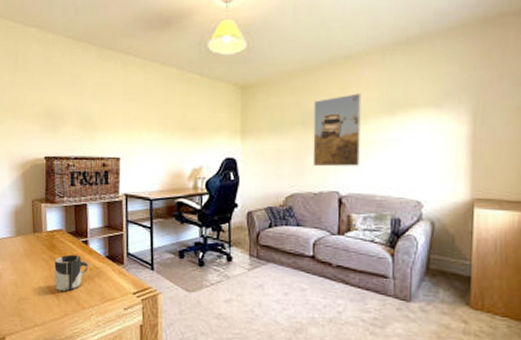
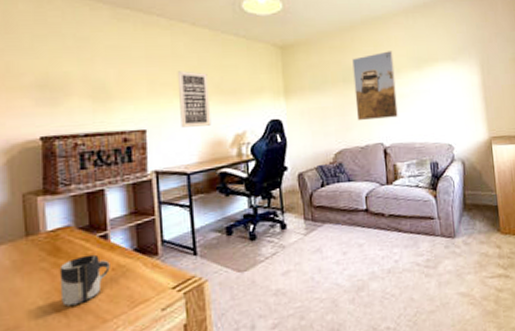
wall art: none [147,107,173,159] -> present [177,71,212,127]

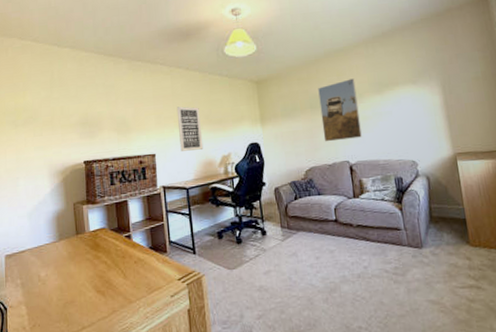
cup: present [59,254,110,306] -> none [99,250,133,289]

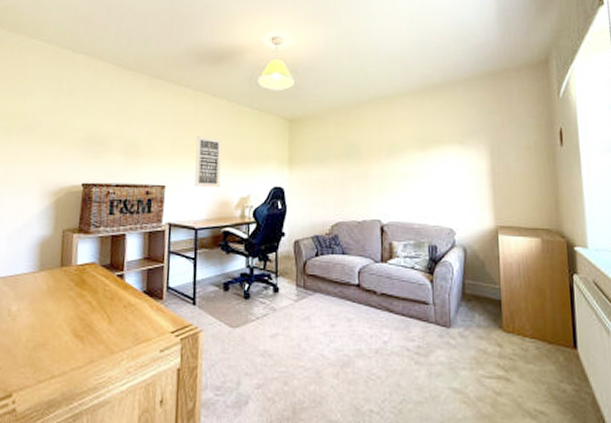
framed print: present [318,78,362,142] -> none [356,130,398,196]

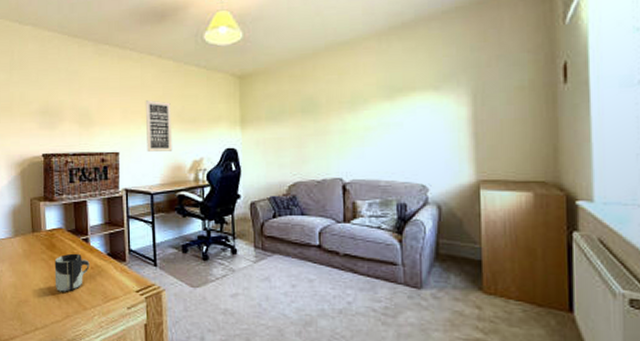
cup: none [80,290,123,334] -> present [54,253,90,292]

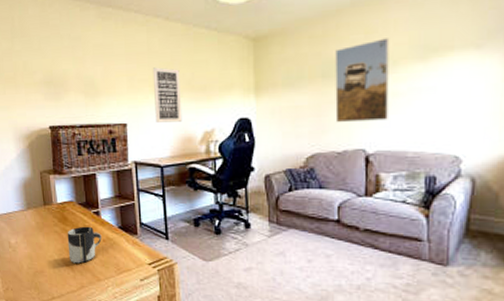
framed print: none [313,79,361,154] -> present [335,38,390,123]

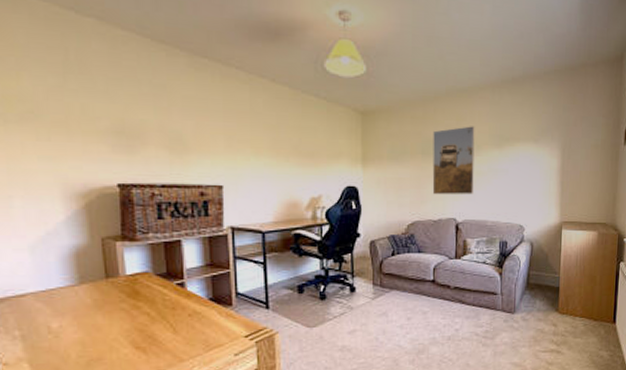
cup: present [67,226,102,264] -> none [138,300,187,345]
wall art: present [152,67,183,123] -> none [255,128,288,187]

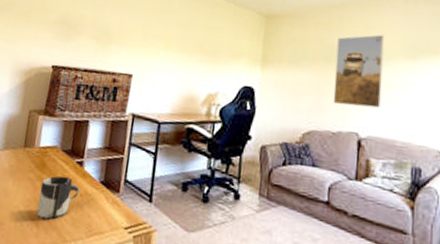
cup: none [138,300,187,345] -> present [36,176,80,219]

